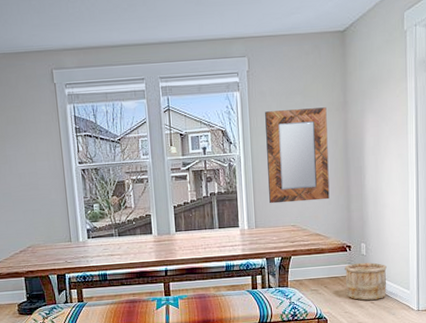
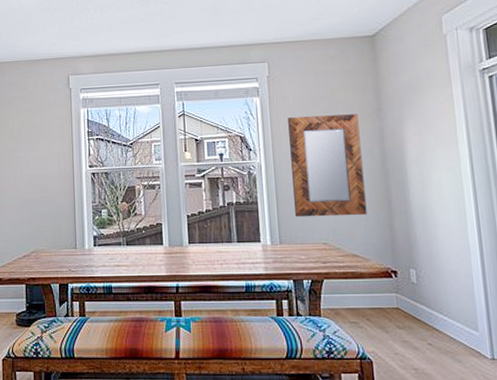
wooden bucket: present [344,262,387,301] -> none [391,292,448,340]

